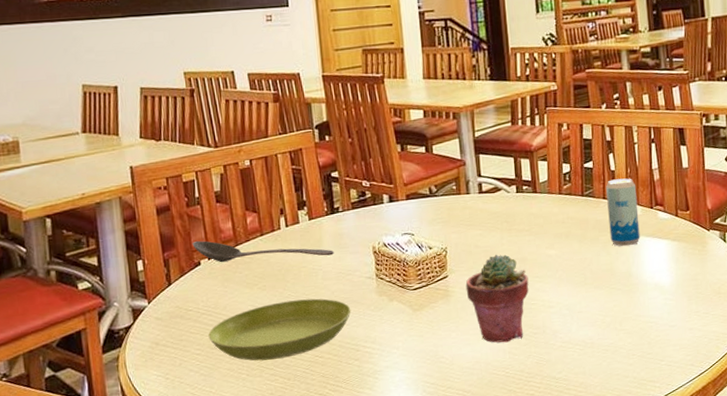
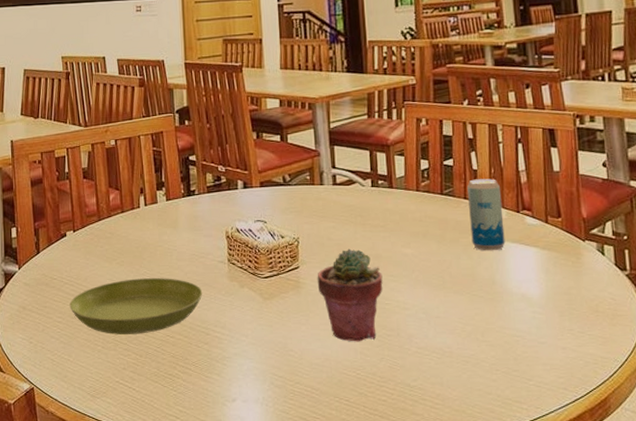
stirrer: present [192,240,334,262] -> none [60,213,189,237]

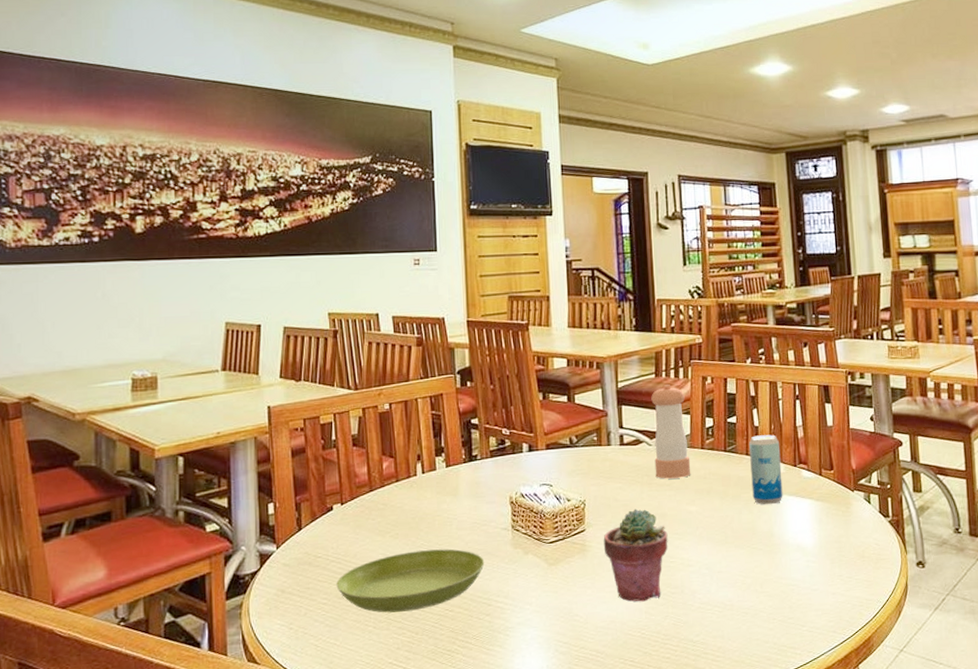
pepper shaker: none [364,126,406,220] -> present [651,384,691,479]

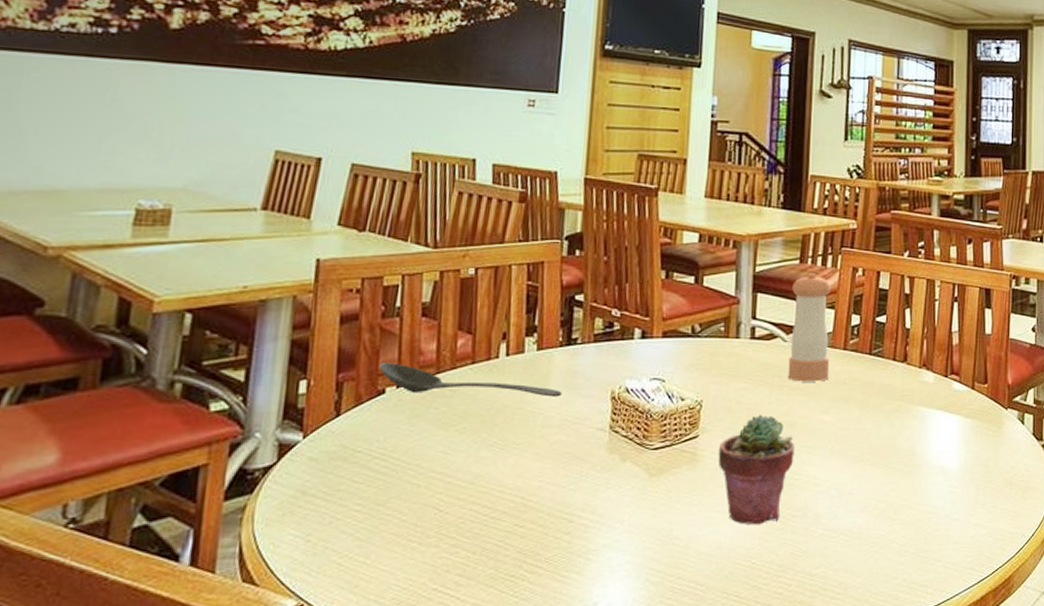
stirrer: none [326,484,470,508] -> present [379,361,562,397]
saucer: present [336,548,485,613] -> none [376,450,571,526]
beverage can: present [749,435,783,505] -> none [896,339,932,419]

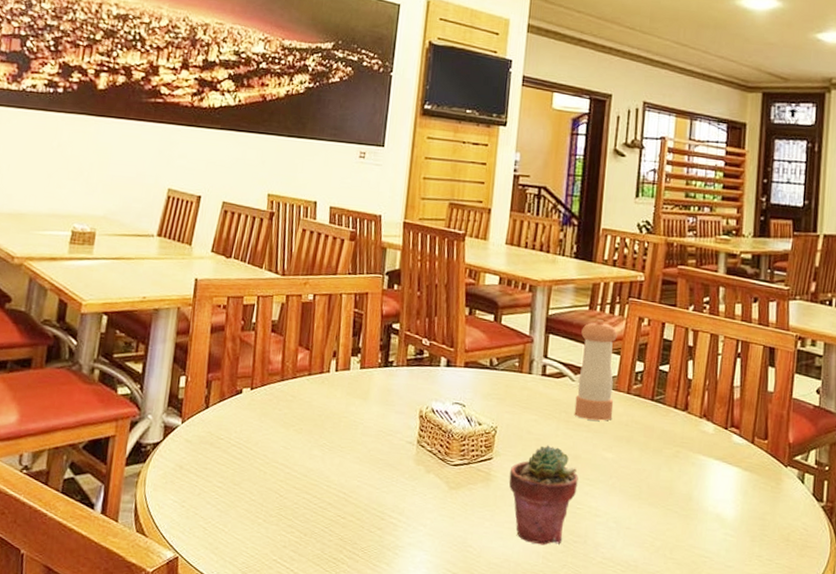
stirrer: present [379,361,562,397] -> none [238,367,379,411]

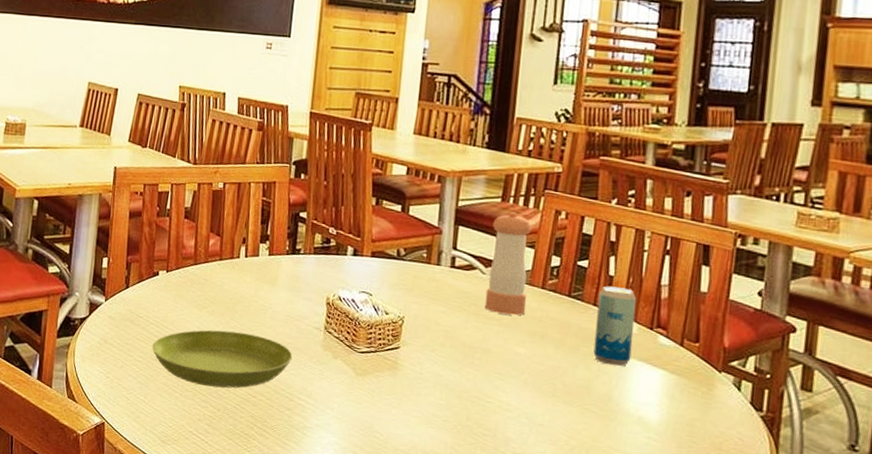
saucer: none [233,449,385,511] -> present [152,329,293,389]
potted succulent: present [509,445,578,545] -> none [416,337,489,436]
beverage can: none [675,389,712,467] -> present [593,286,636,367]

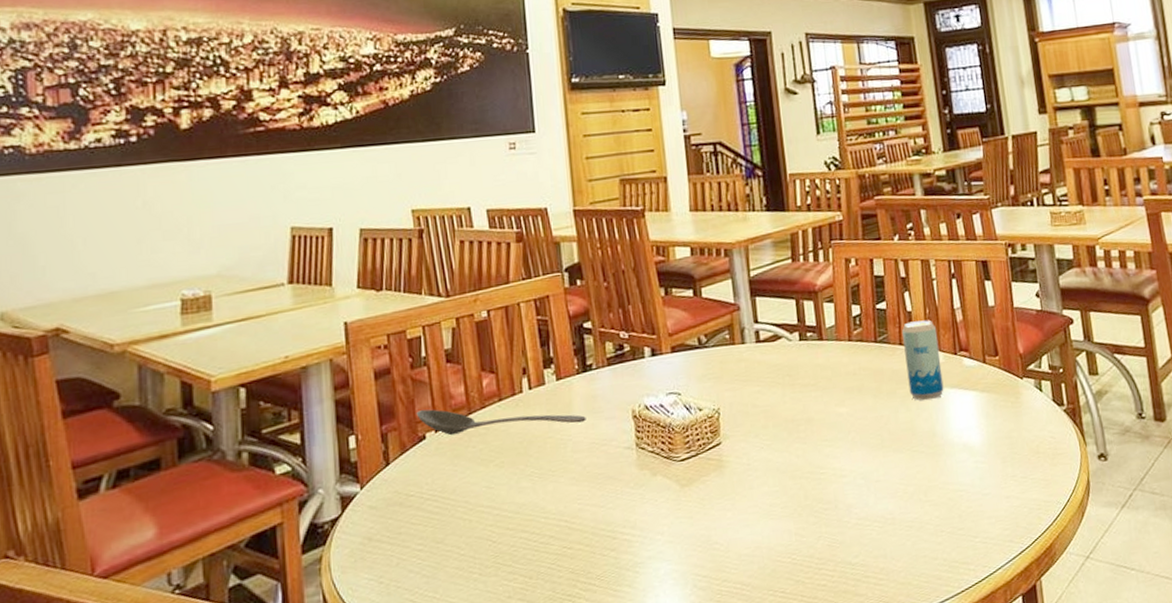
saucer: present [152,329,293,389] -> none [433,475,607,557]
stirrer: none [155,251,287,297] -> present [416,409,586,435]
pepper shaker: present [484,211,532,316] -> none [788,270,839,378]

